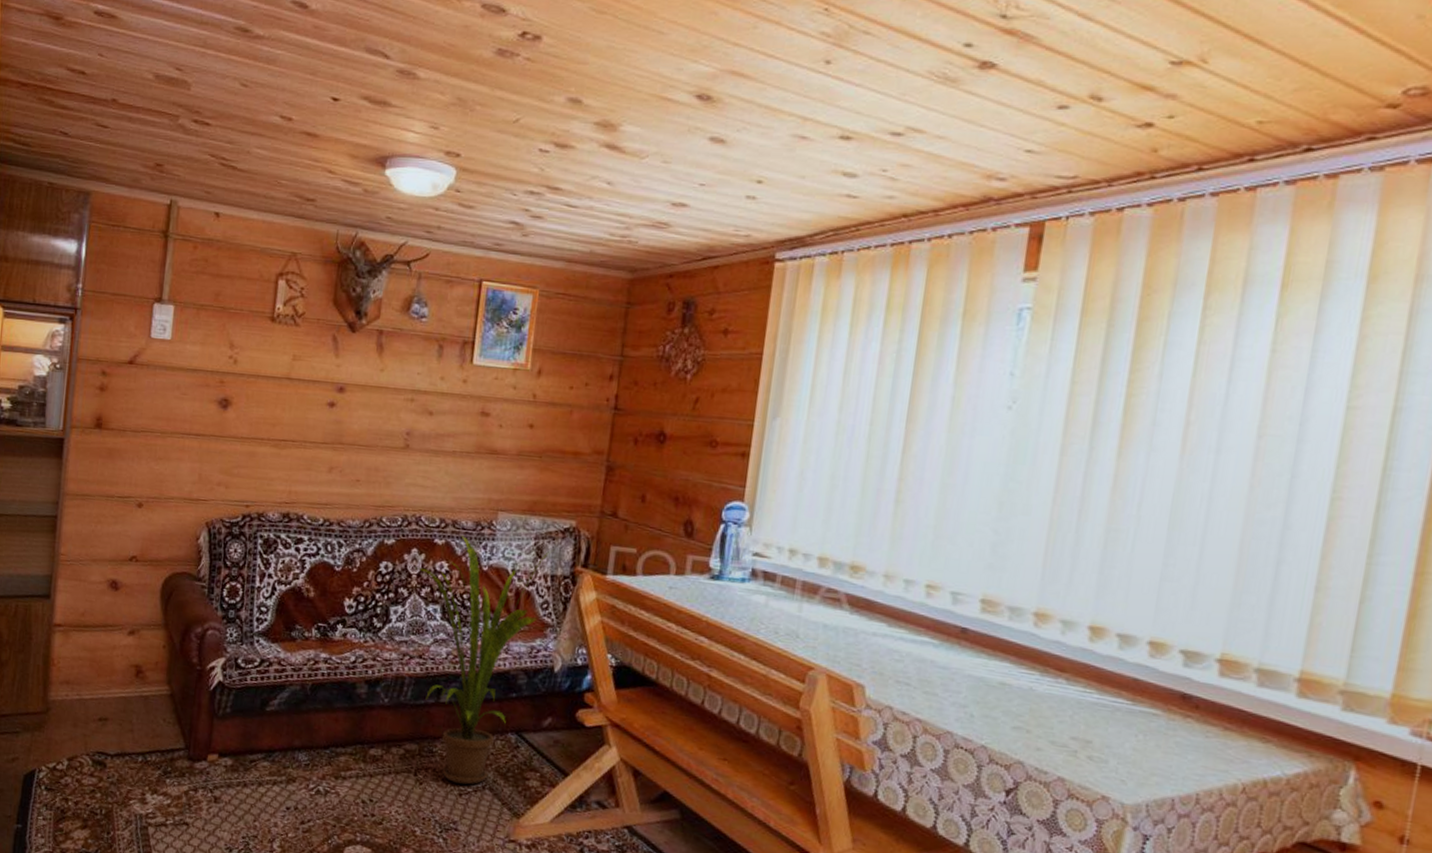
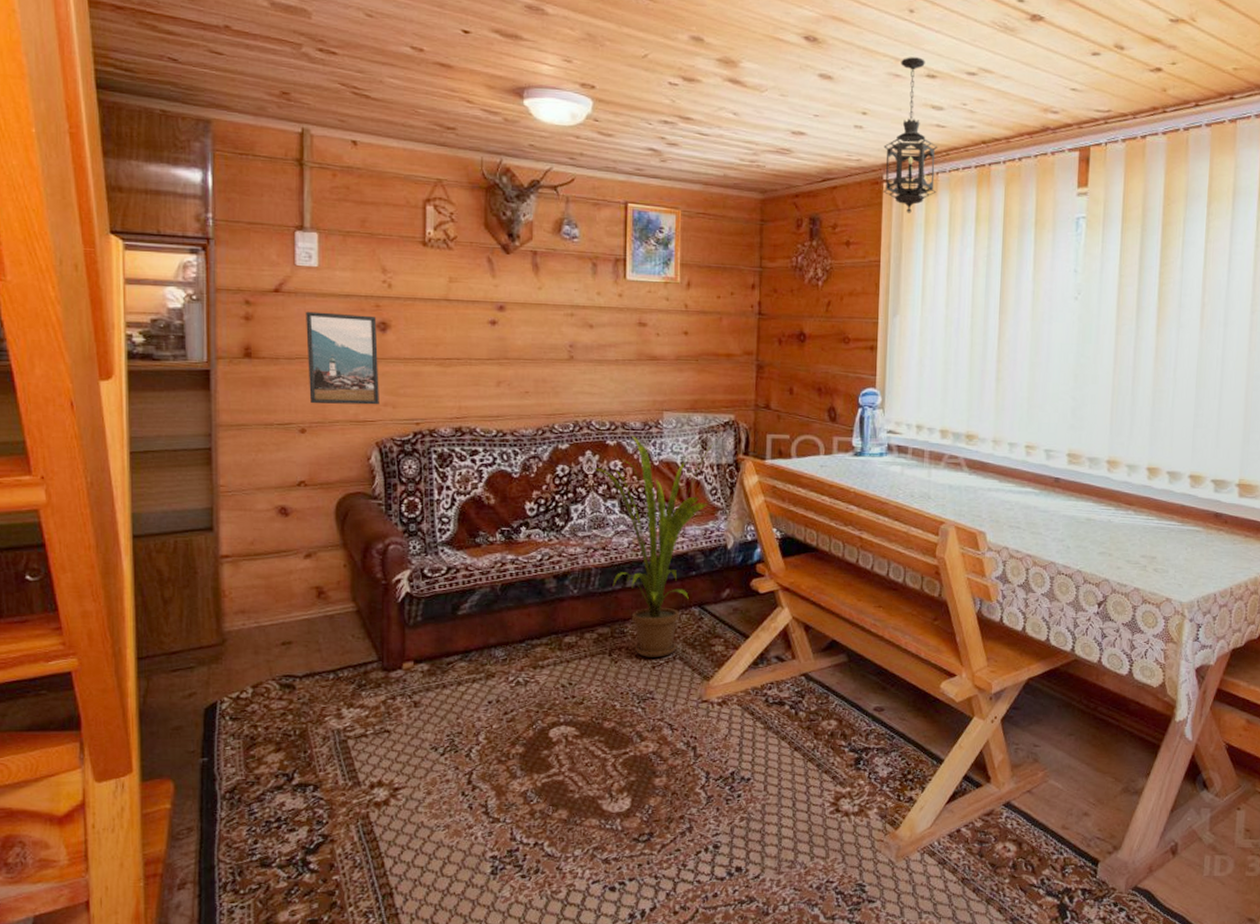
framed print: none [149,384,220,484] -> present [306,311,379,405]
hanging lantern: none [774,115,847,299] -> present [883,57,938,214]

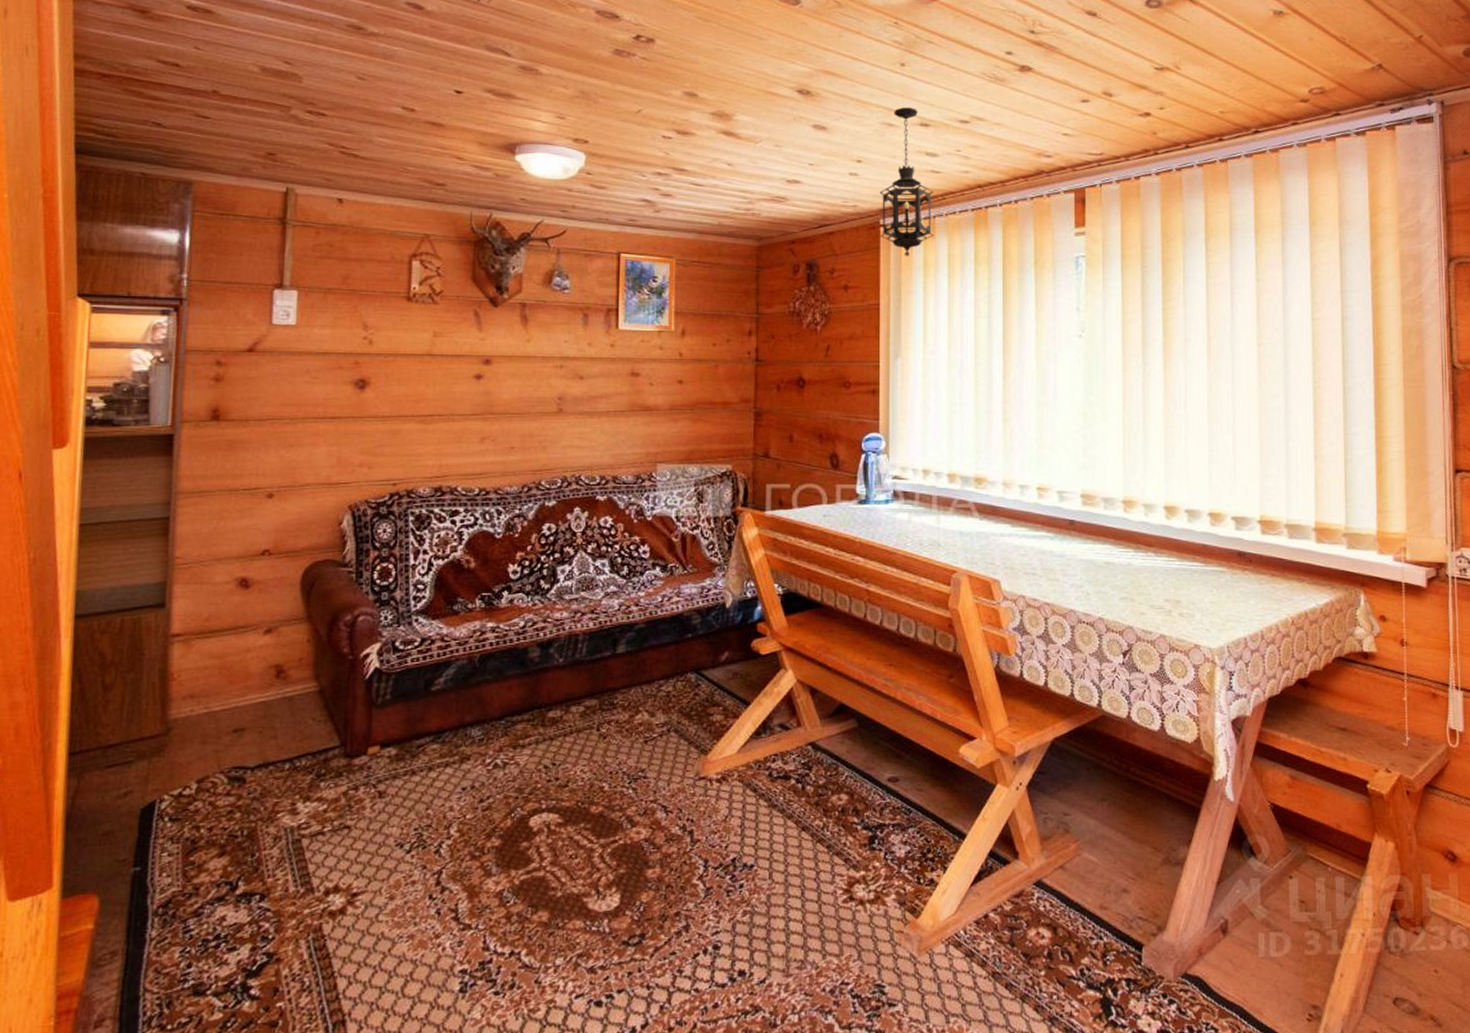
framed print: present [306,311,379,405] -> none [279,371,355,467]
house plant: present [590,436,718,657] -> none [578,490,715,731]

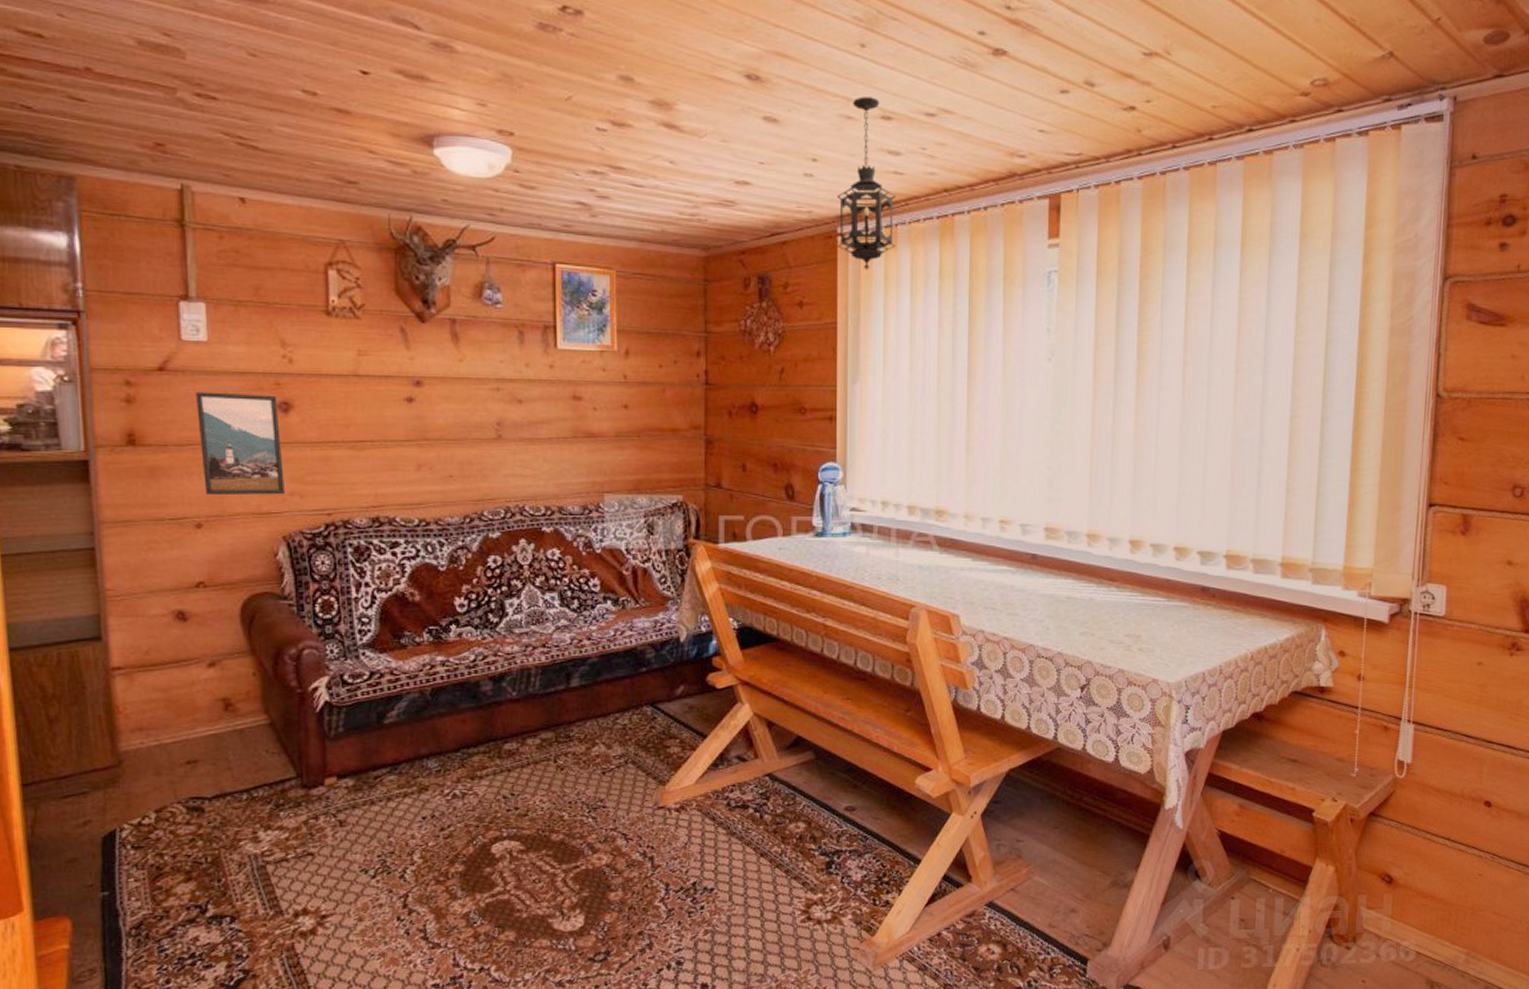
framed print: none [279,371,355,467] -> present [196,392,285,496]

